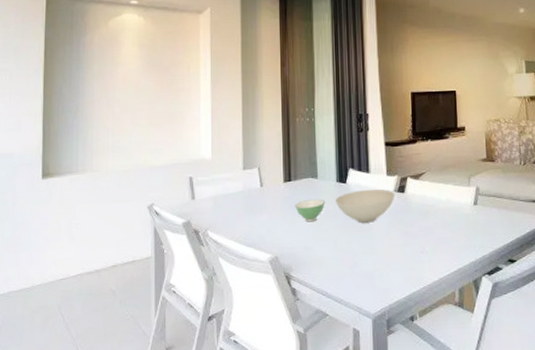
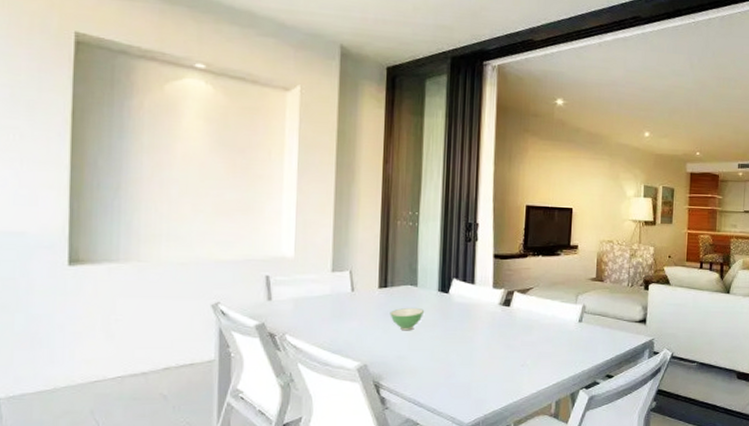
bowl: present [336,189,395,223] -> none [436,301,500,334]

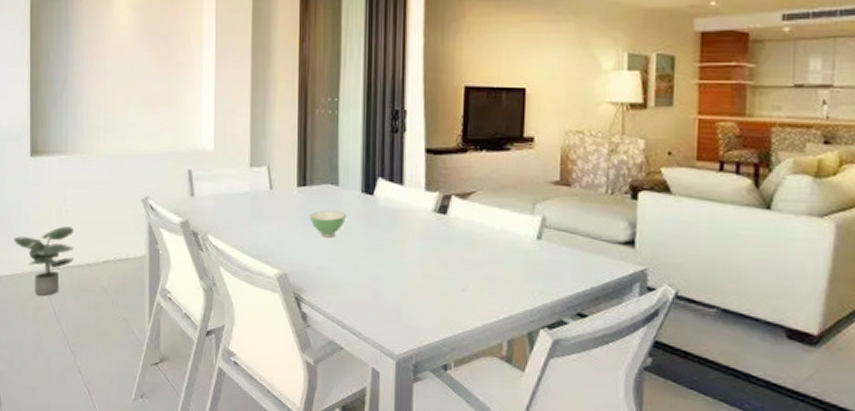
potted plant: none [41,336,126,410] -> present [13,226,75,296]

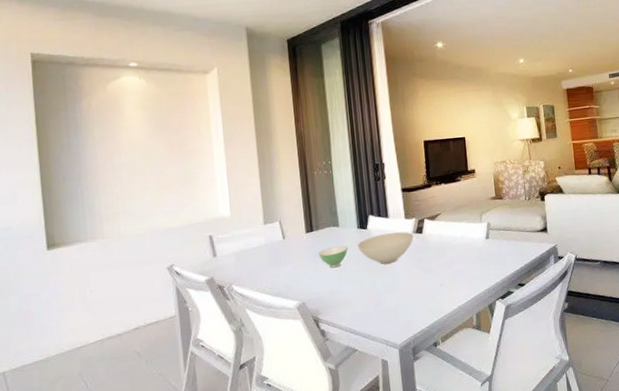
potted plant: present [13,226,75,296] -> none [34,305,104,374]
bowl: none [359,205,434,247] -> present [358,232,414,264]

